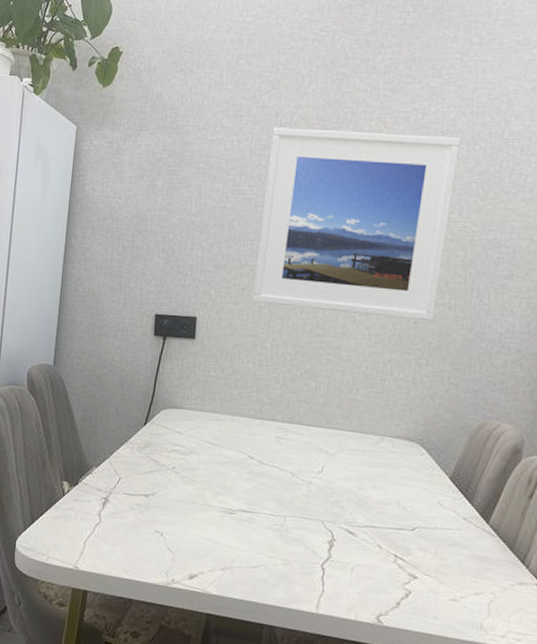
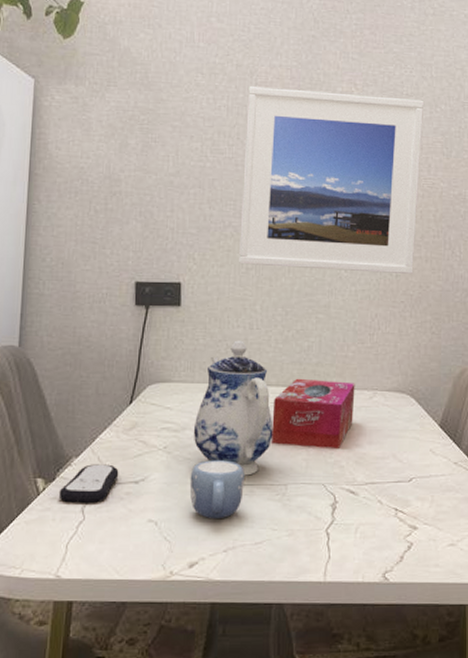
remote control: none [80,474,132,510] -> present [58,464,119,503]
mug: none [194,484,246,540] -> present [189,460,245,520]
teapot: none [199,375,276,503] -> present [193,340,273,476]
tissue box: none [273,416,362,490] -> present [271,378,355,450]

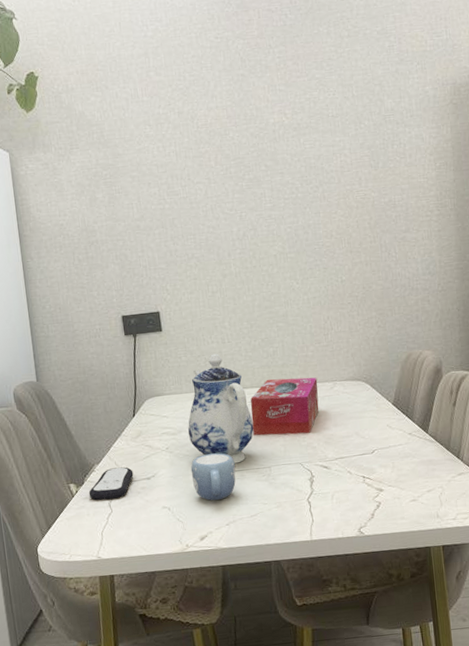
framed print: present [238,86,425,275] -> none [192,119,356,290]

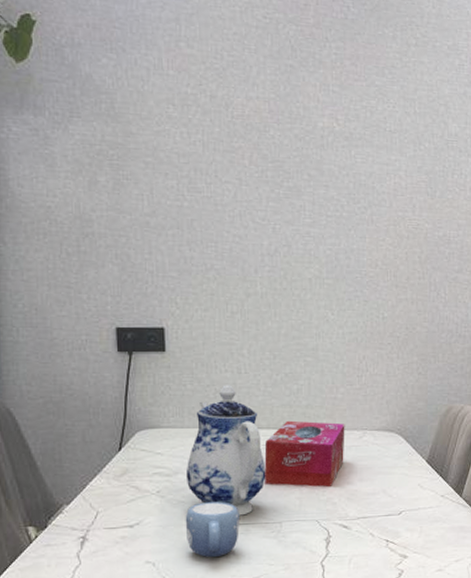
remote control: present [88,467,134,501] -> none [52,510,113,549]

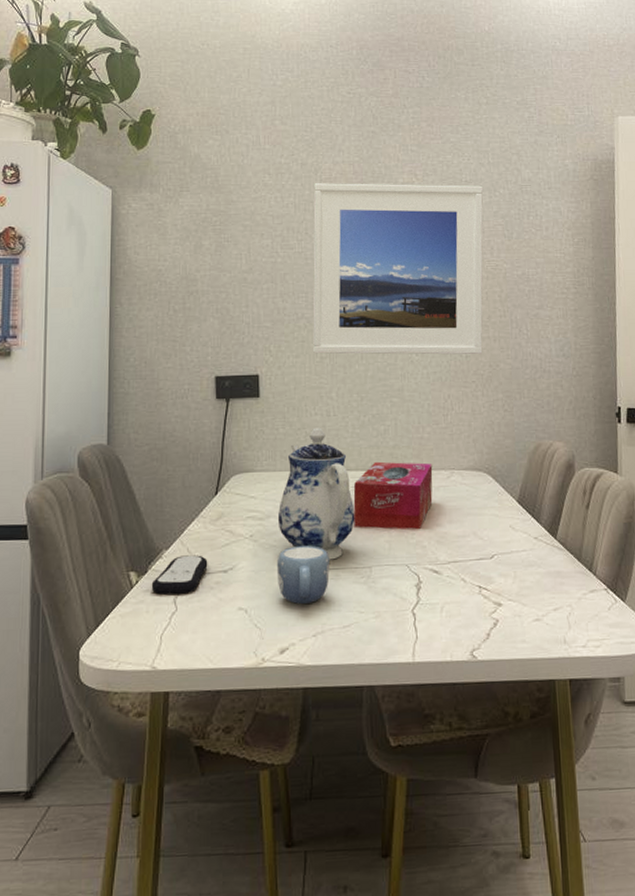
remote control: none [52,510,113,549] -> present [151,555,208,595]
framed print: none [222,120,408,317] -> present [312,183,484,355]

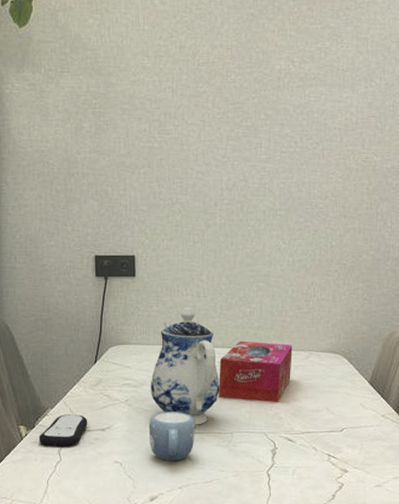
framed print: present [312,183,484,355] -> none [185,68,360,245]

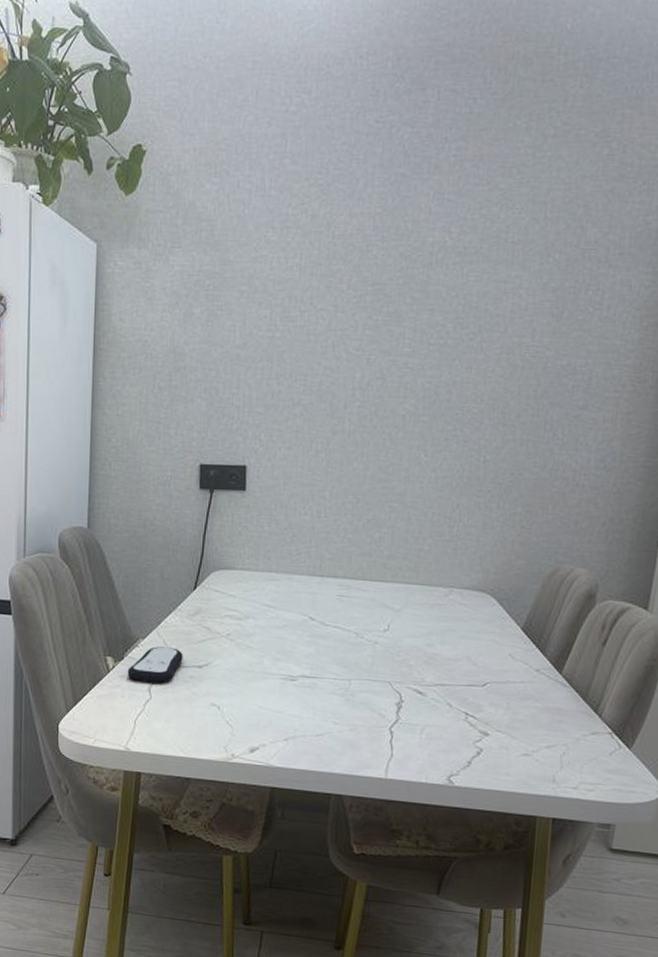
mug: present [148,412,195,462] -> none [252,650,308,709]
teapot: present [150,307,220,425] -> none [256,528,339,668]
tissue box: present [218,340,293,403] -> none [336,571,430,648]

